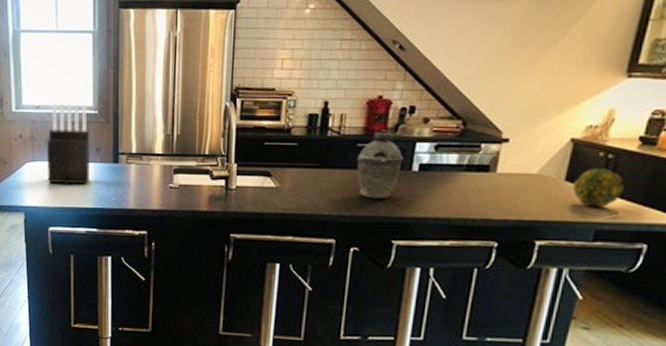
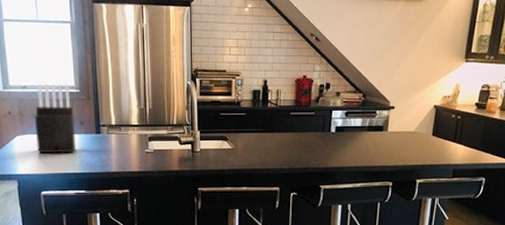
kettle: present [356,130,404,199] -> none [291,101,324,155]
decorative ball: present [573,168,624,207] -> none [437,126,468,154]

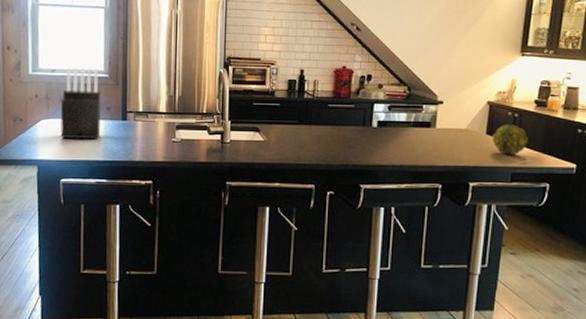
decorative ball: none [437,126,468,154] -> present [492,124,528,155]

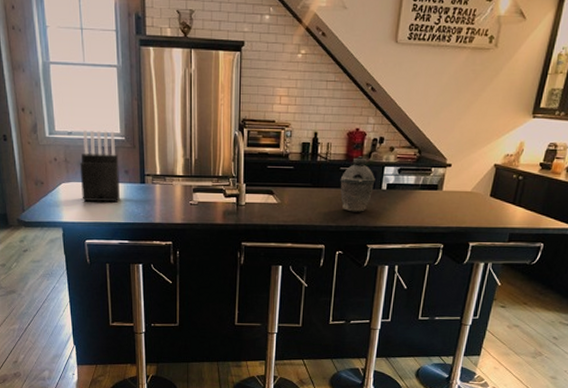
kettle: none [328,93,365,150] -> present [340,156,375,212]
decorative ball: present [492,124,528,155] -> none [495,187,529,216]

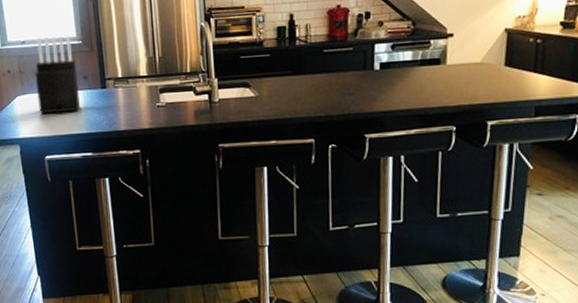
kettle: present [340,156,375,212] -> none [324,35,366,99]

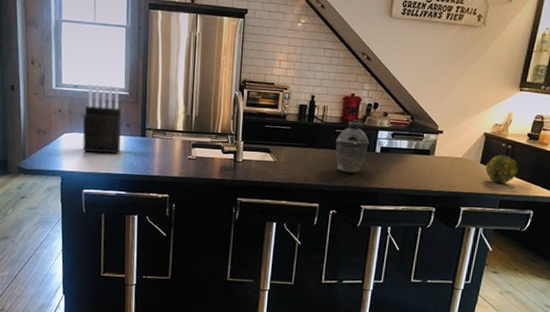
kettle: none [324,35,366,99] -> present [335,120,370,173]
decorative ball: none [512,52,554,87] -> present [485,155,518,184]

